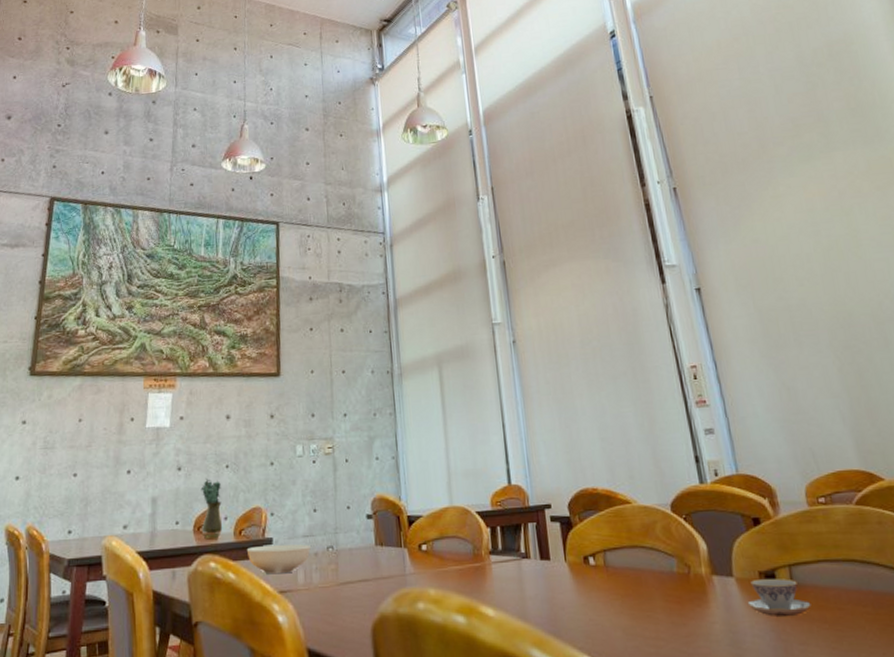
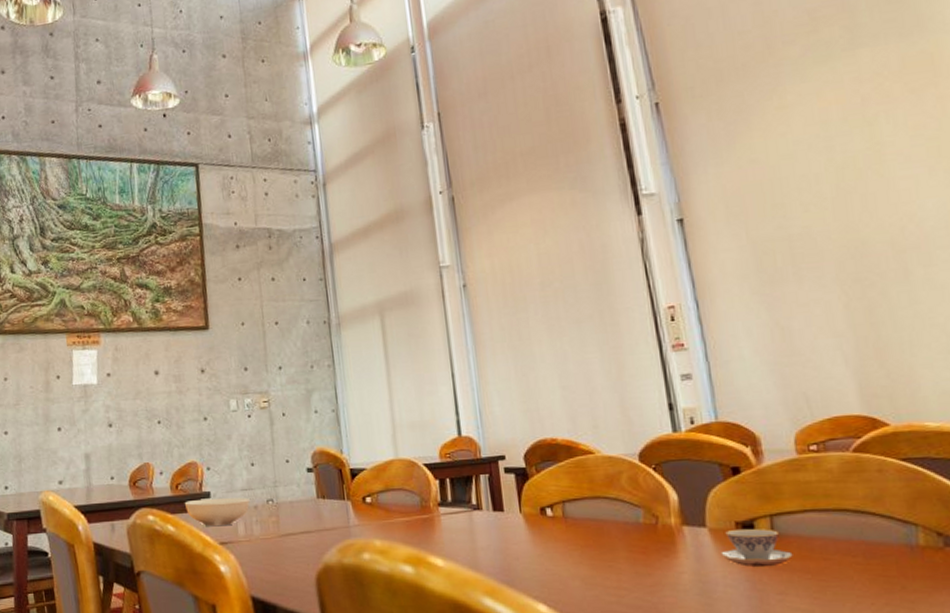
vase: present [201,479,223,541] -> none [133,434,159,495]

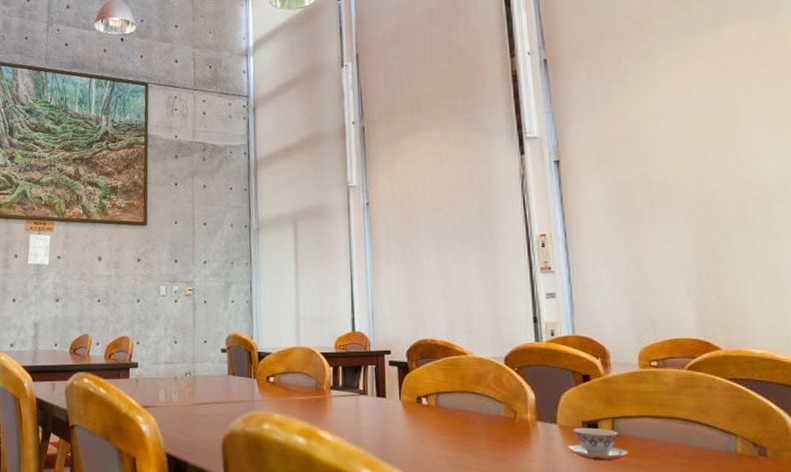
bowl: present [184,497,251,527] -> none [115,368,172,392]

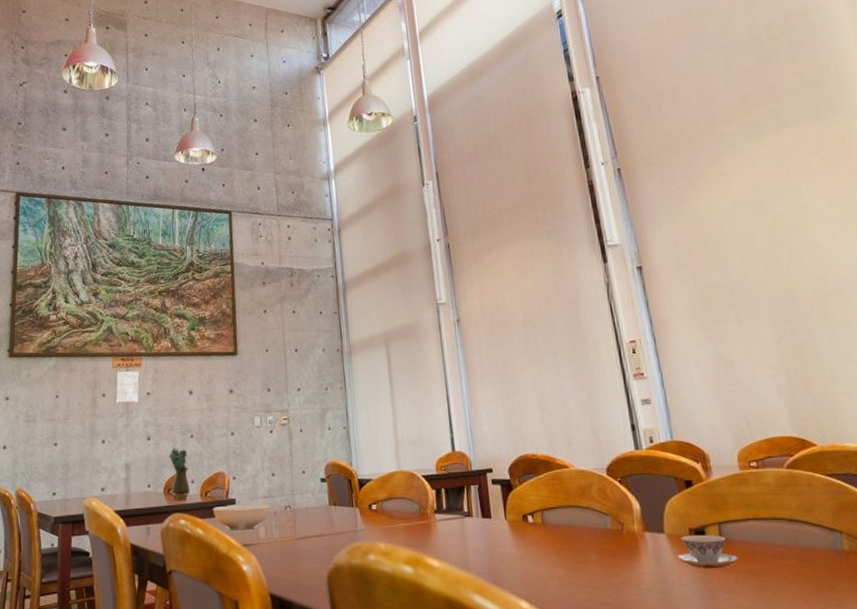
vase: none [76,310,95,362] -> present [169,447,190,502]
bowl: none [115,368,172,392] -> present [212,504,271,530]

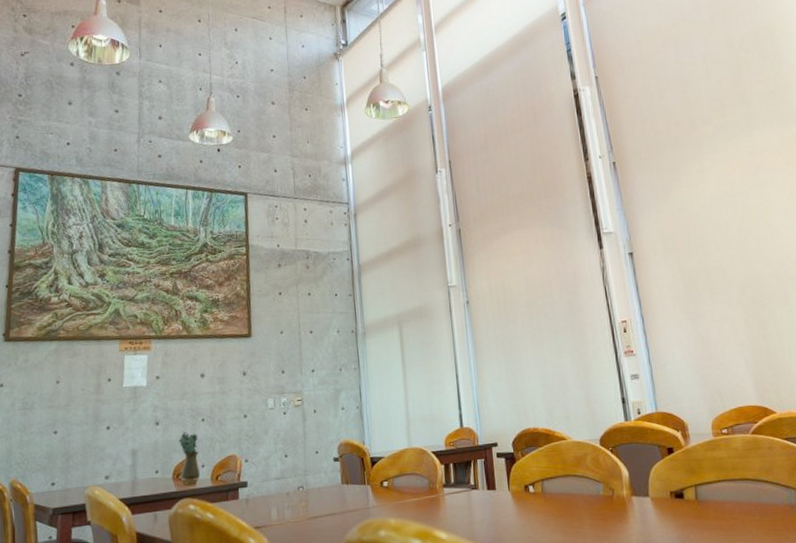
bowl: present [212,504,271,530] -> none [223,485,284,513]
teacup: present [677,534,739,568] -> none [659,496,711,527]

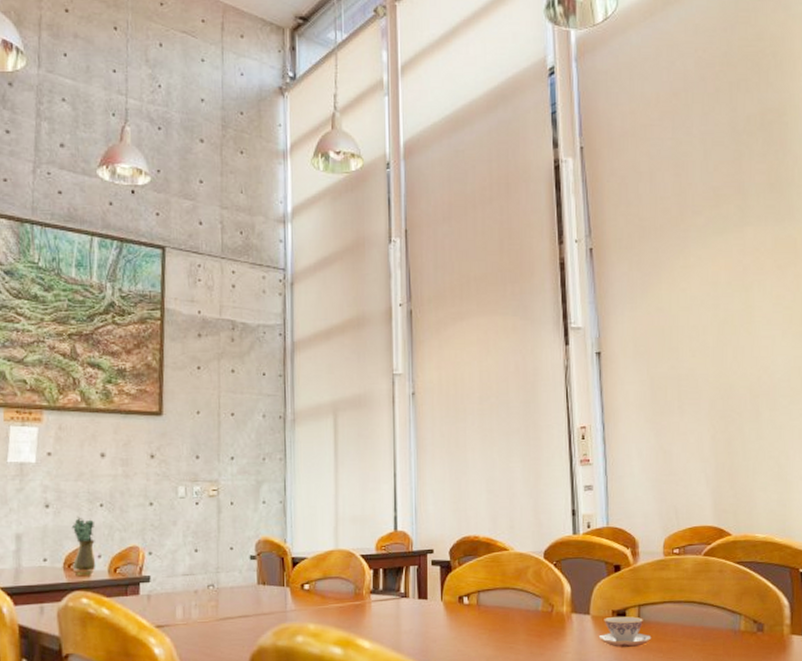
teacup: none [659,496,711,527] -> present [598,616,652,647]

